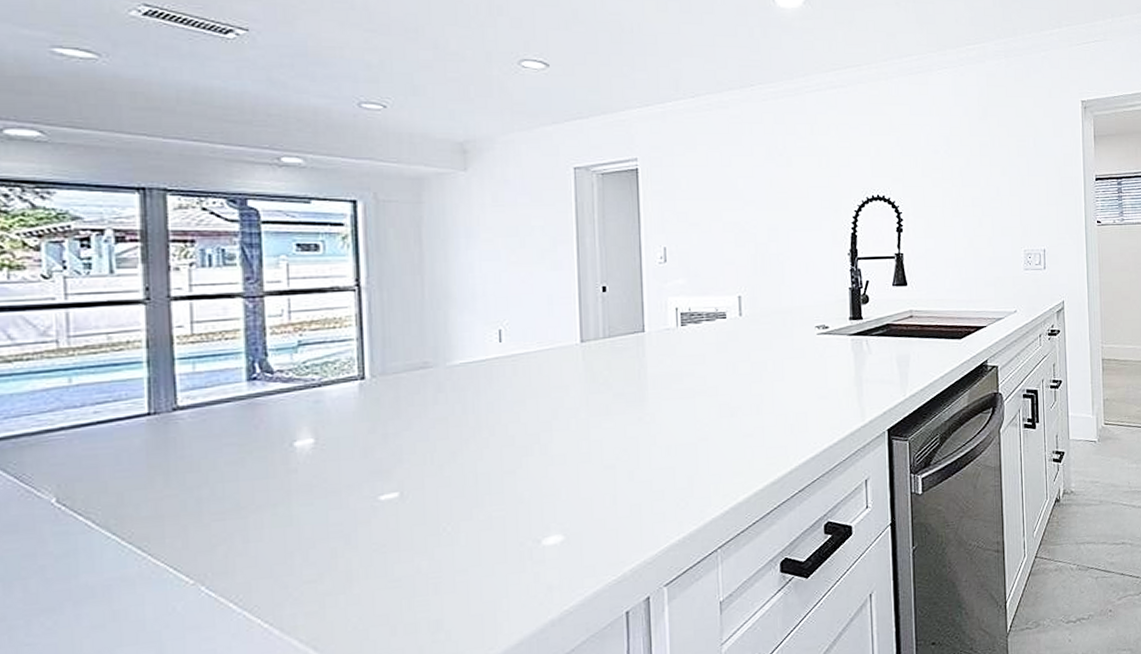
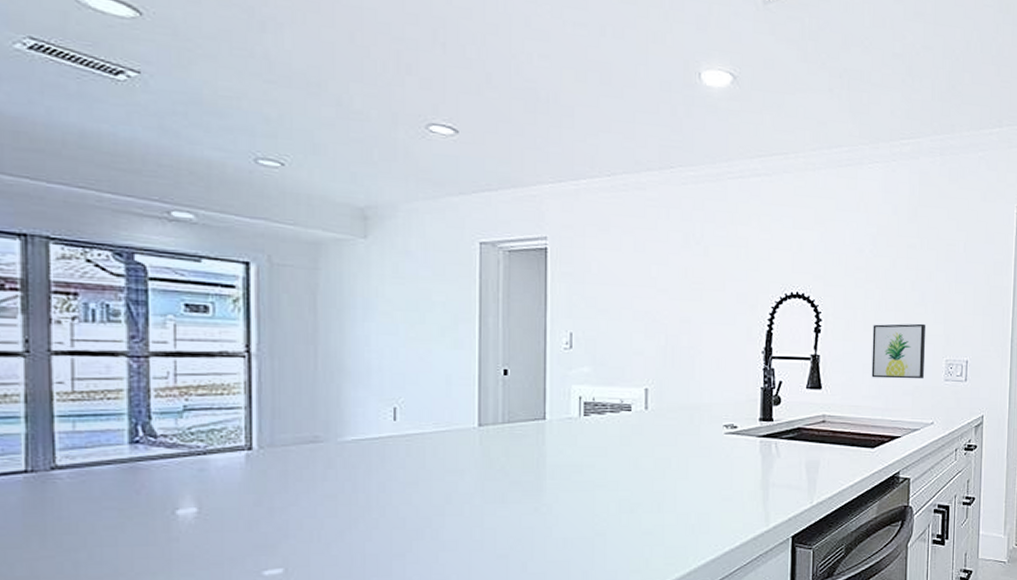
wall art: none [952,217,1005,272] -> present [871,323,927,379]

